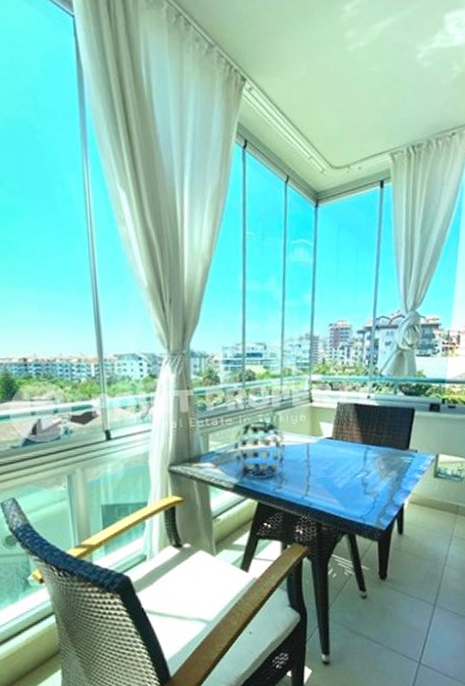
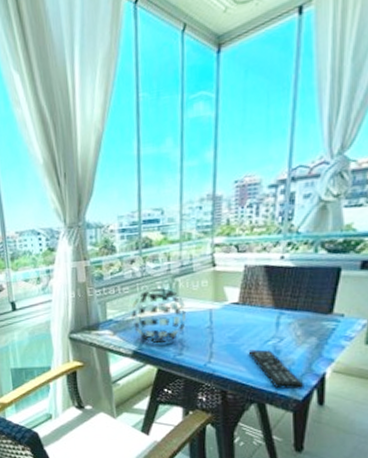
remote control: none [340,482,387,520] -> present [248,349,304,390]

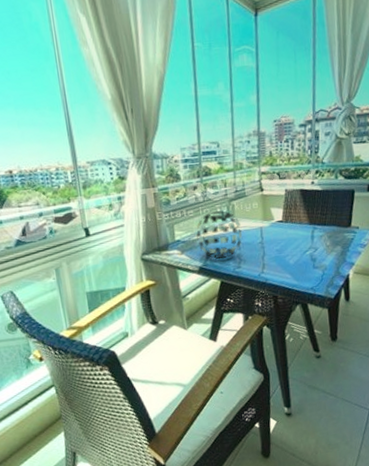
remote control: present [248,349,304,390] -> none [292,259,335,291]

